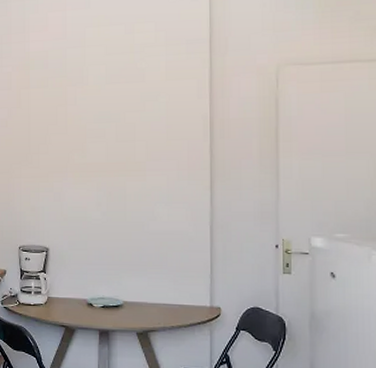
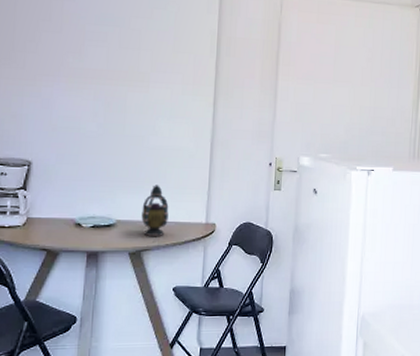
teapot: none [146,268,172,318] -> present [141,185,169,236]

